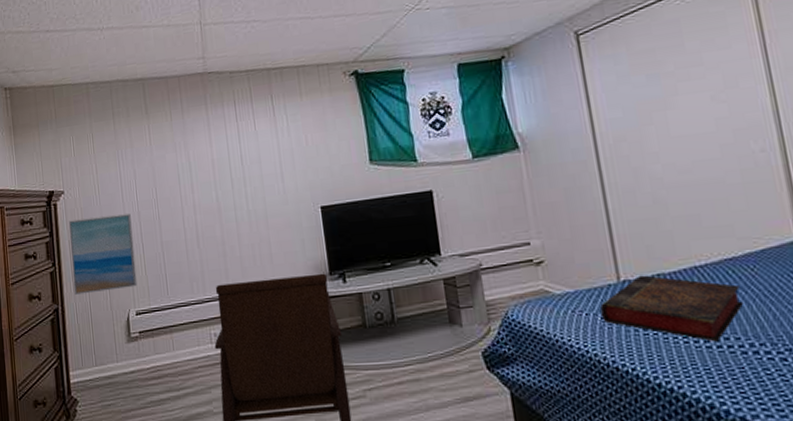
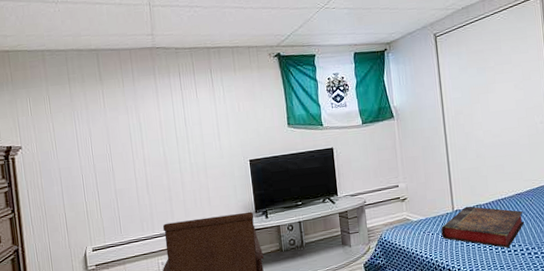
wall art: present [69,213,138,295] -> none [27,166,94,237]

